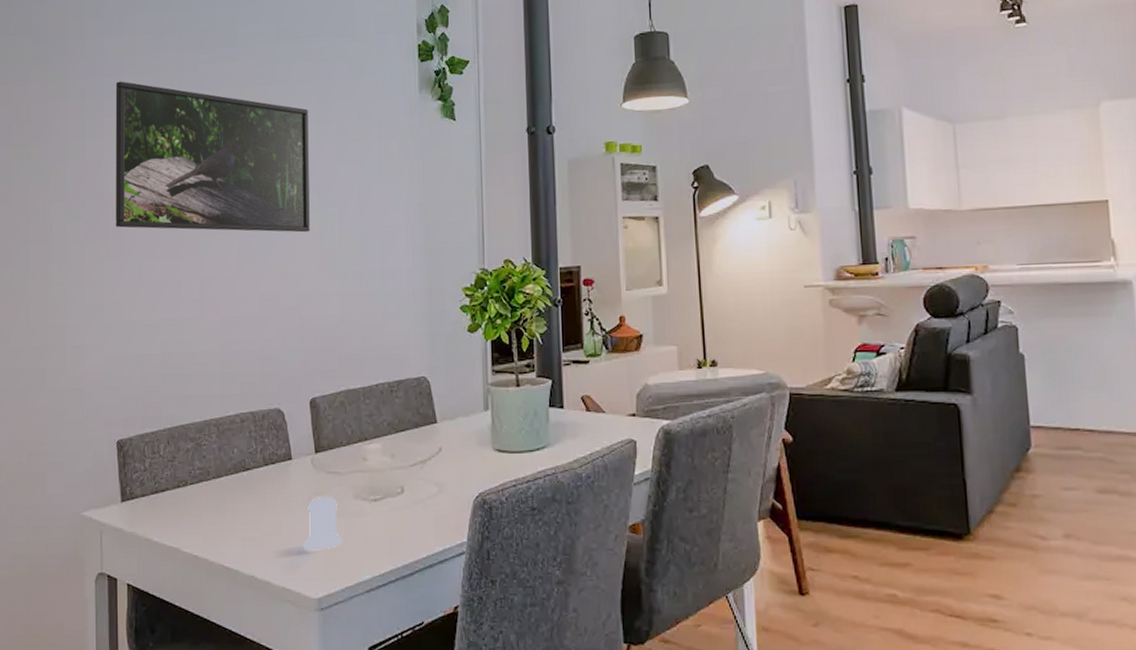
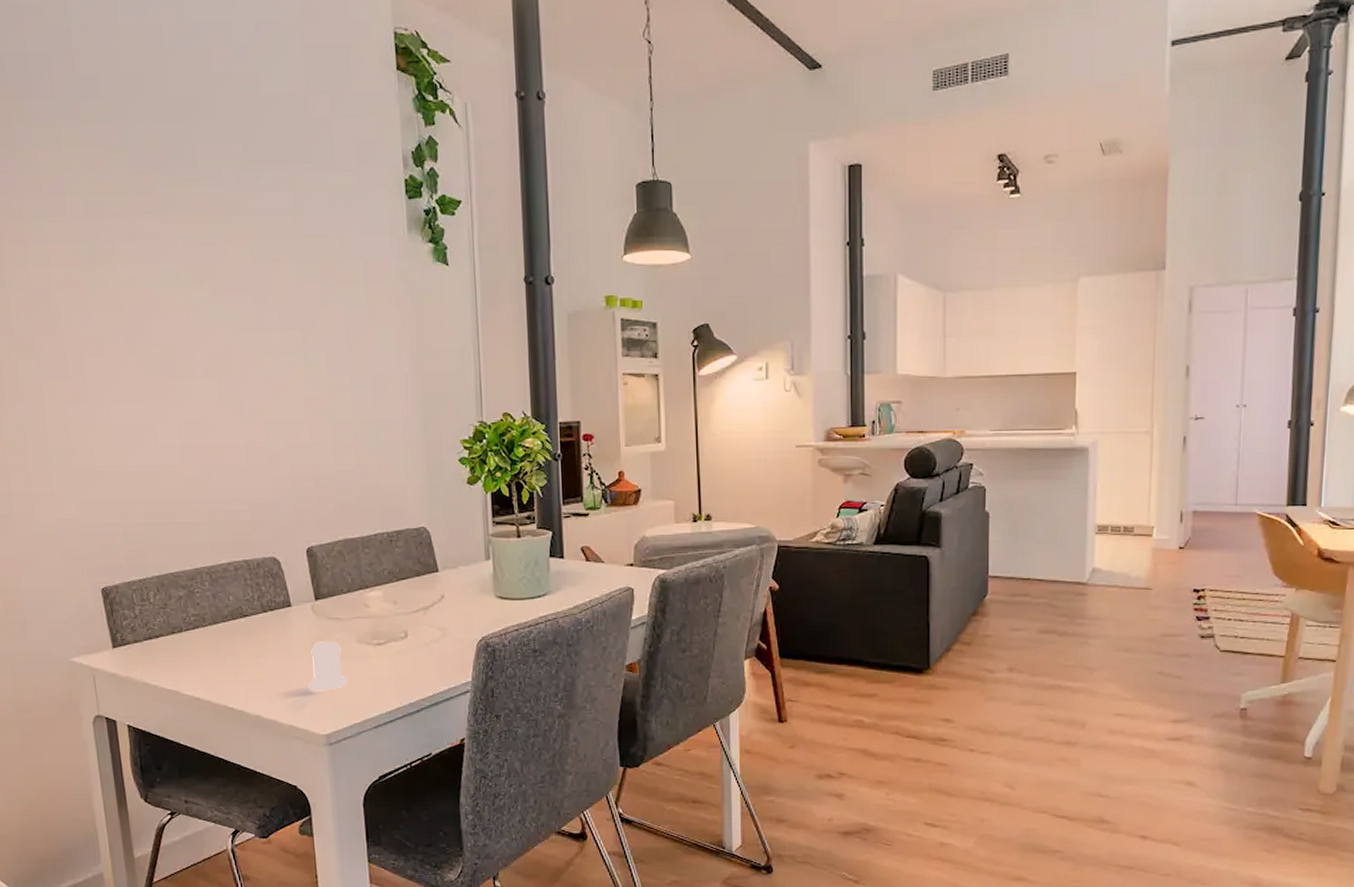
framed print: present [115,81,310,233] -> none [57,202,296,379]

